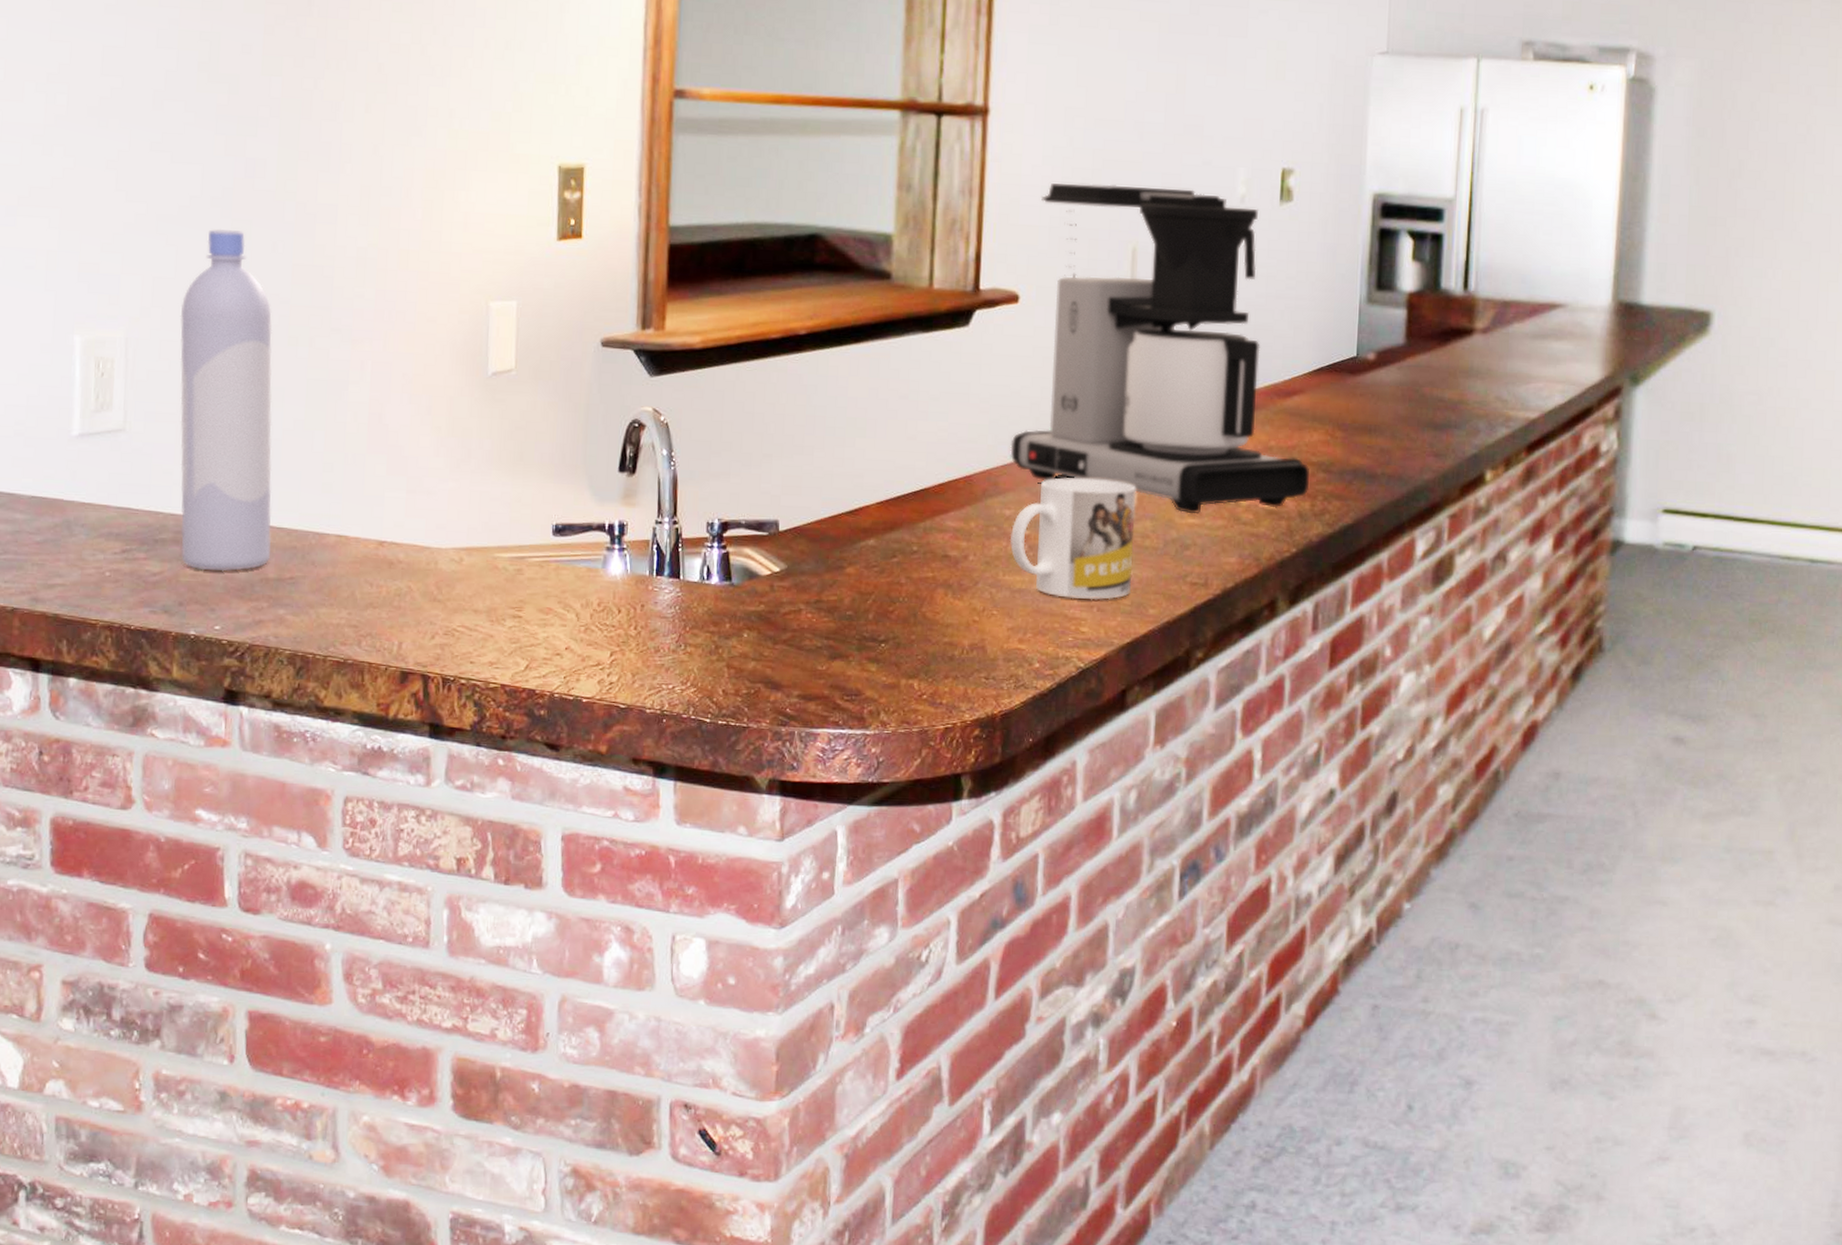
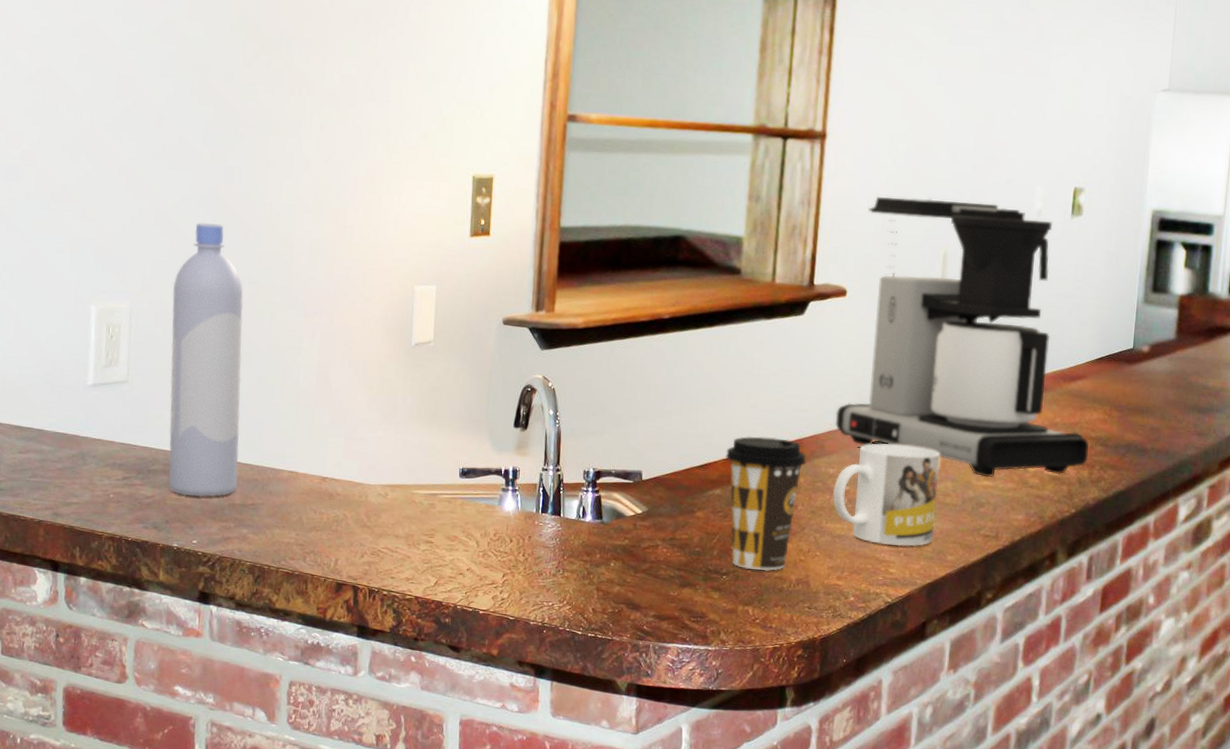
coffee cup: none [879,473,977,636] -> present [725,436,806,571]

